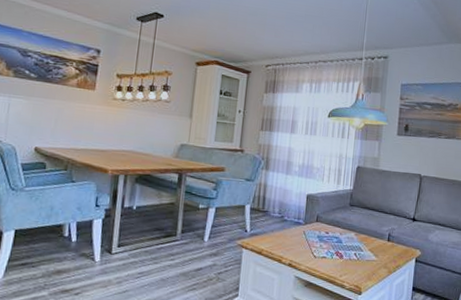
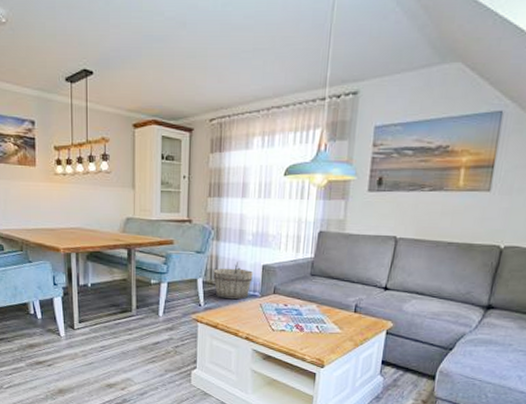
wooden bucket: none [260,191,298,226] -> present [213,262,253,300]

